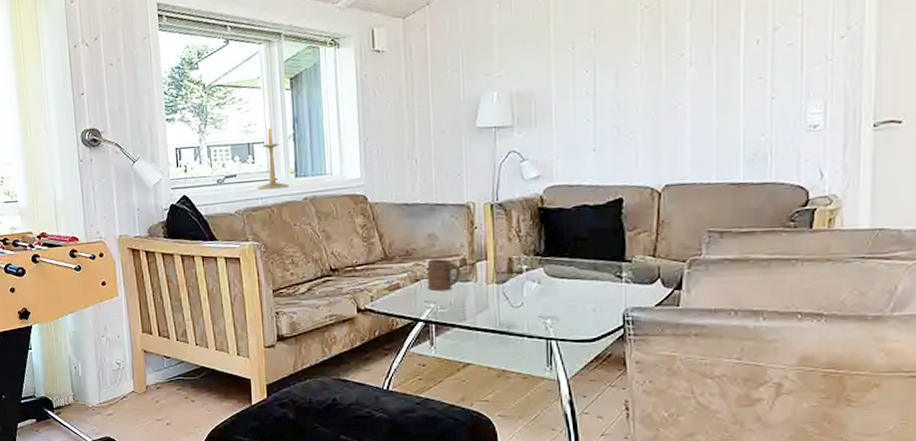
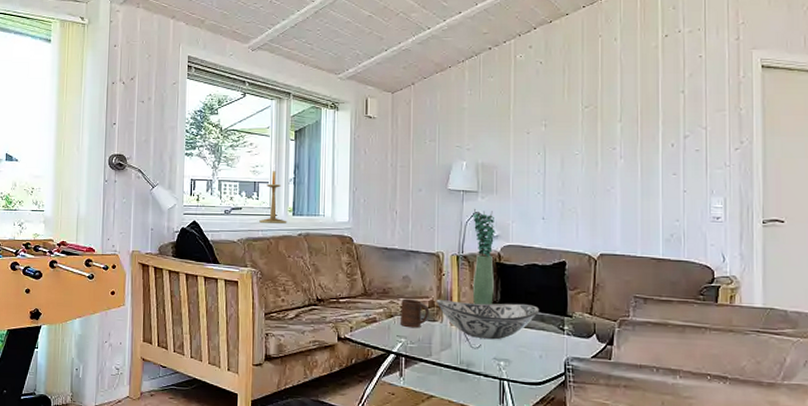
decorative bowl: none [468,251,592,296] -> present [436,300,540,340]
vase: none [508,146,536,258] -> present [472,208,495,305]

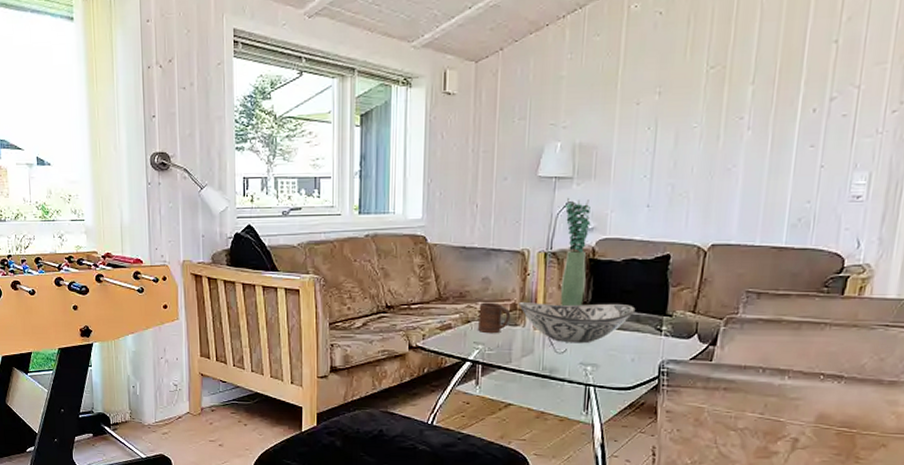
candlestick: present [259,165,287,224] -> none [321,156,353,224]

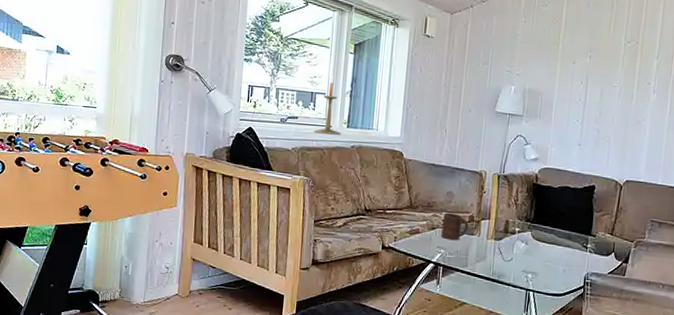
candlestick: none [321,156,353,224] -> present [314,77,342,135]
decorative bowl: present [519,302,636,344] -> none [476,215,568,254]
vase: present [560,197,591,306] -> none [509,131,535,222]

